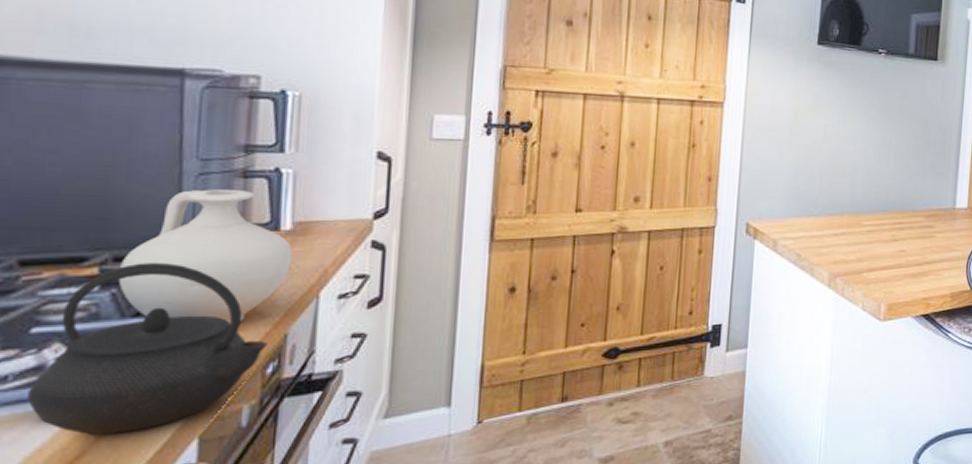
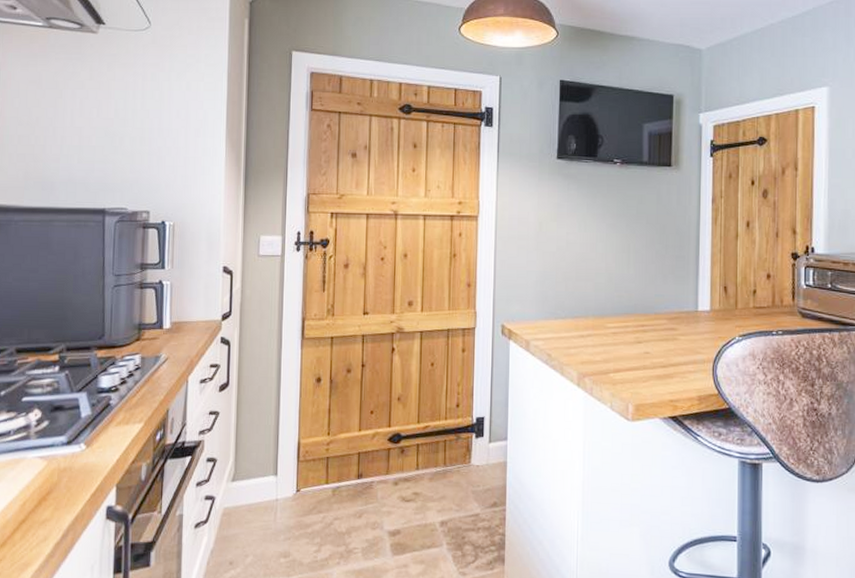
kettle: present [26,263,268,434] -> none [20,352,157,478]
ceramic jug: present [118,189,293,324] -> none [69,297,171,400]

